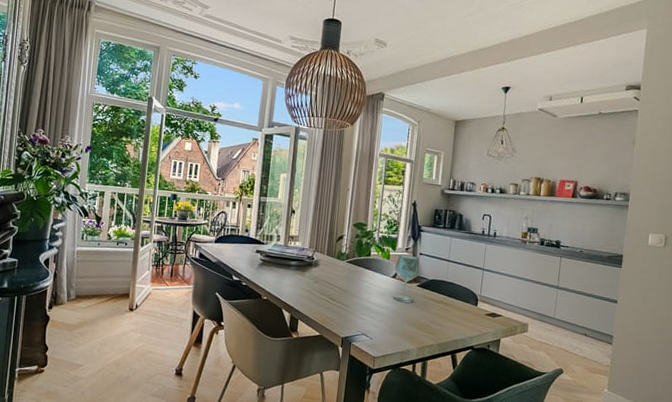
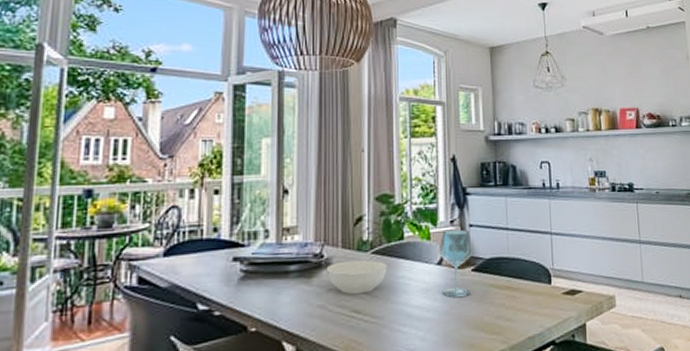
bowl: none [315,264,357,288] -> present [326,260,387,295]

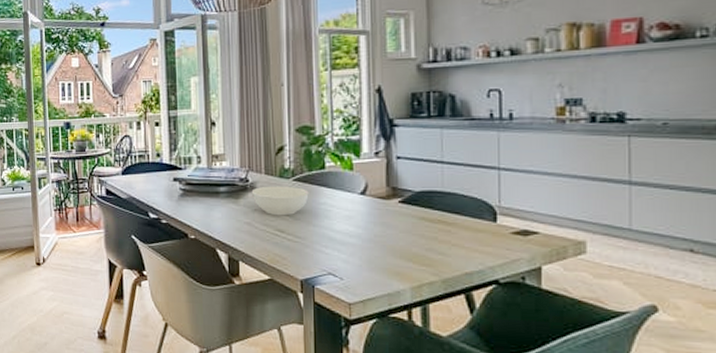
wine glass: present [438,229,474,298] -> none [362,161,401,227]

